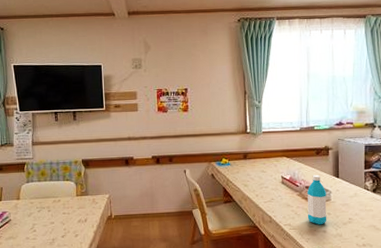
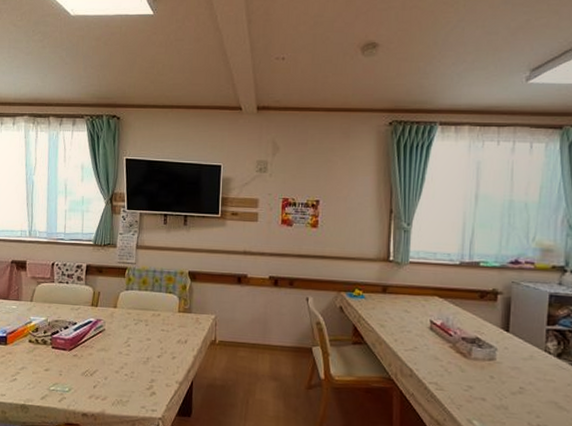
water bottle: present [307,174,327,225] -> none [461,324,490,391]

